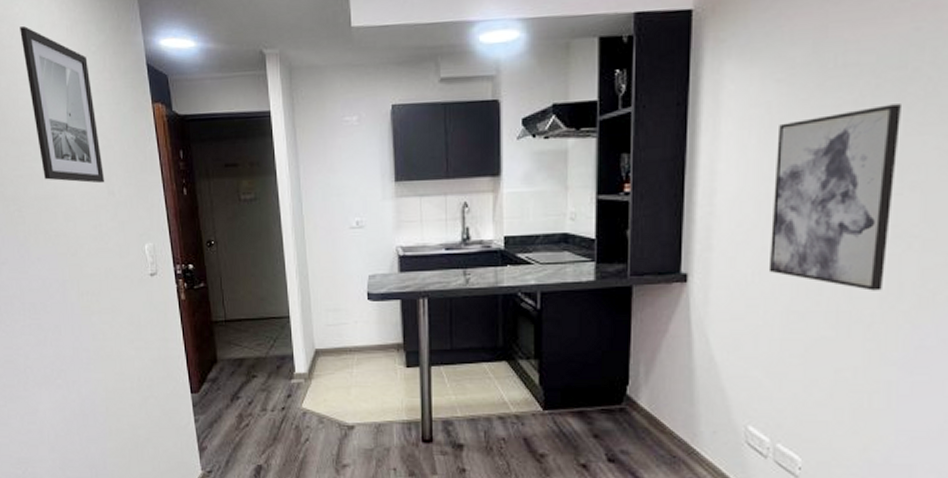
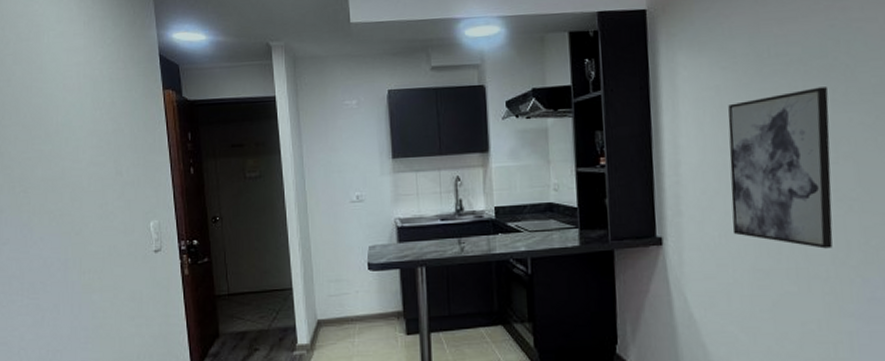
wall art: present [20,26,105,184] -> none [38,21,114,165]

